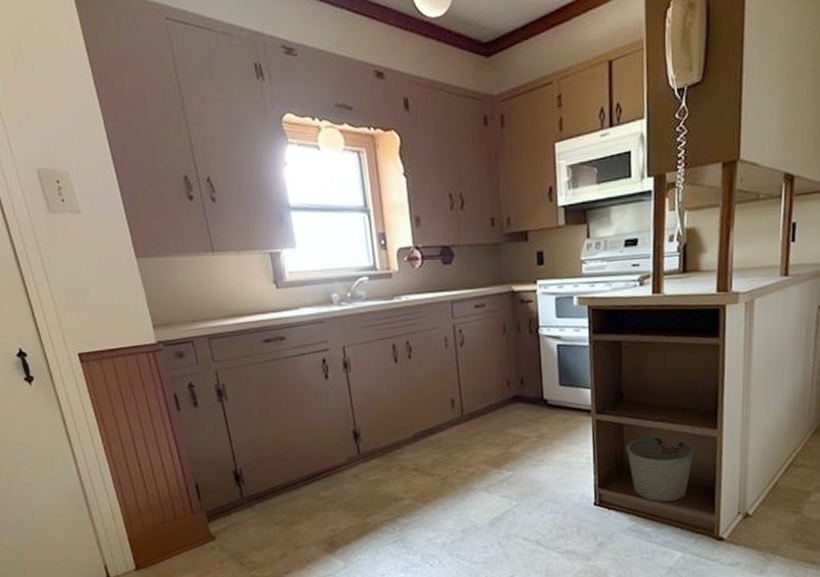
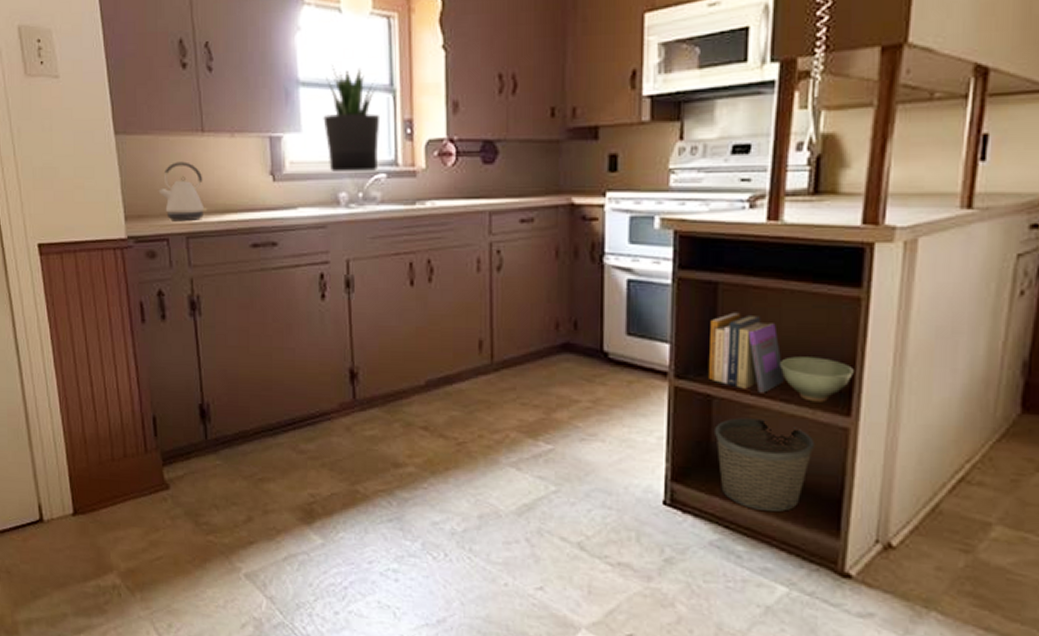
kettle: none [179,277,224,326] -> present [158,161,208,222]
planter: none [312,193,361,279] -> present [323,65,381,173]
books: none [618,362,672,419] -> present [707,312,786,393]
bowl: none [667,389,717,421] -> present [779,356,854,402]

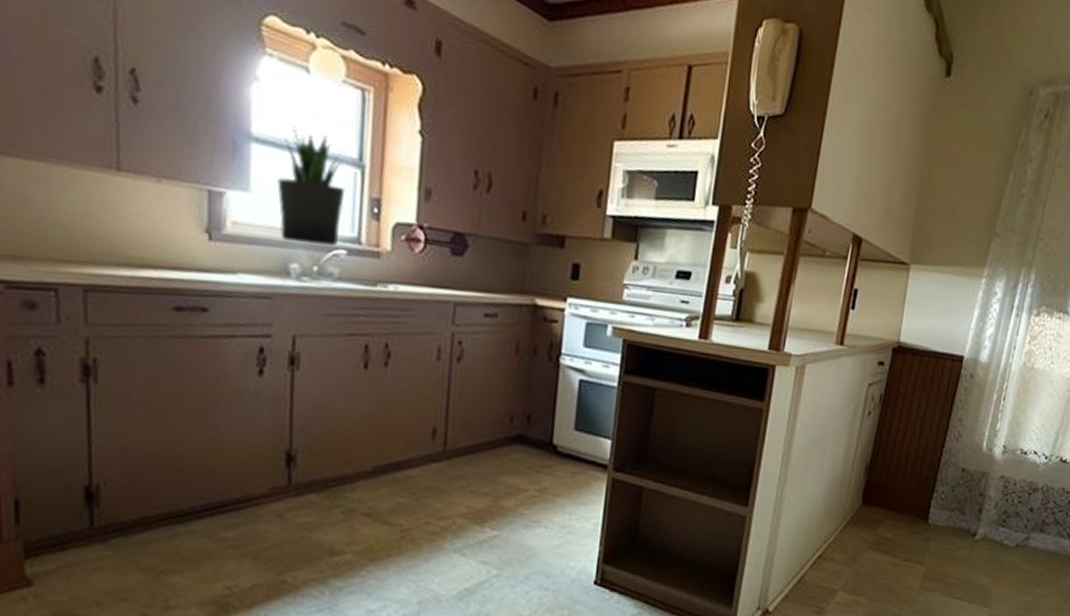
kettle: present [158,161,208,222] -> none [47,199,118,272]
books: present [707,312,786,393] -> none [640,415,702,486]
basket: present [713,418,816,513] -> none [641,506,720,588]
bowl: present [779,356,854,402] -> none [698,455,753,495]

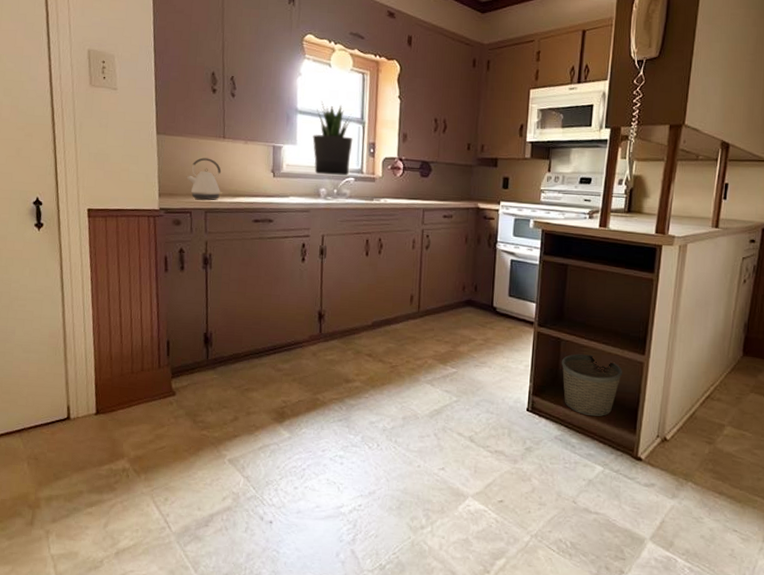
kettle: none [47,199,118,272] -> present [186,157,223,200]
basket: none [641,506,720,588] -> present [561,354,623,417]

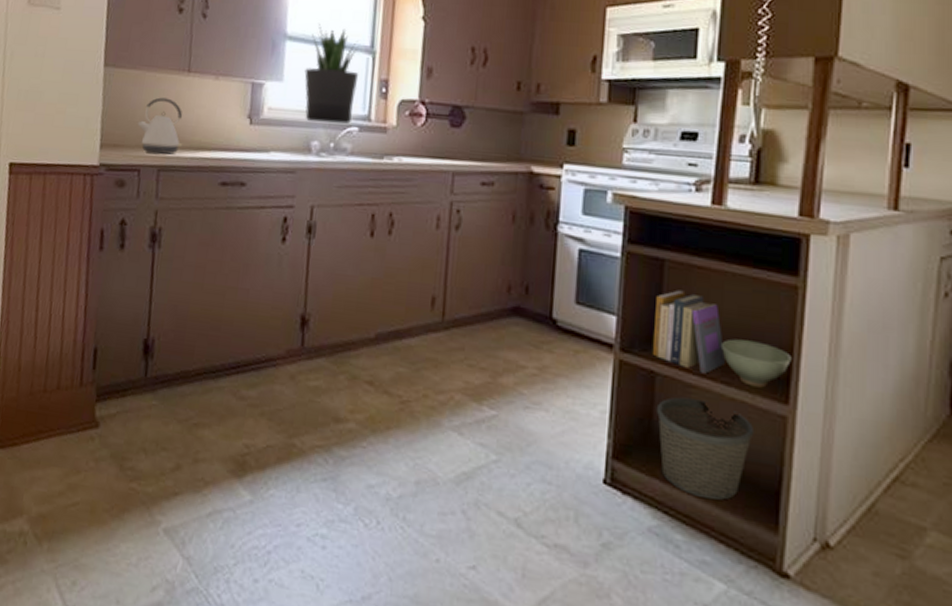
books: none [558,284,607,338] -> present [652,290,727,374]
bowl: none [603,315,648,345] -> present [720,338,791,388]

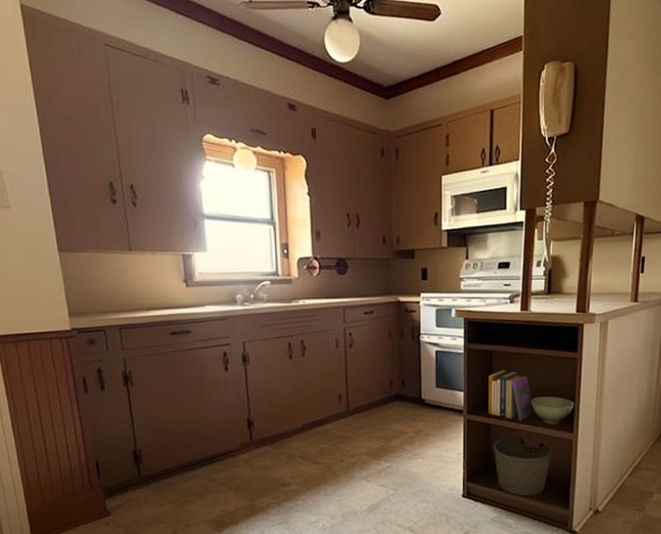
kettle: present [137,97,183,155] -> none [95,272,136,317]
planter: present [304,24,359,125] -> none [223,204,265,281]

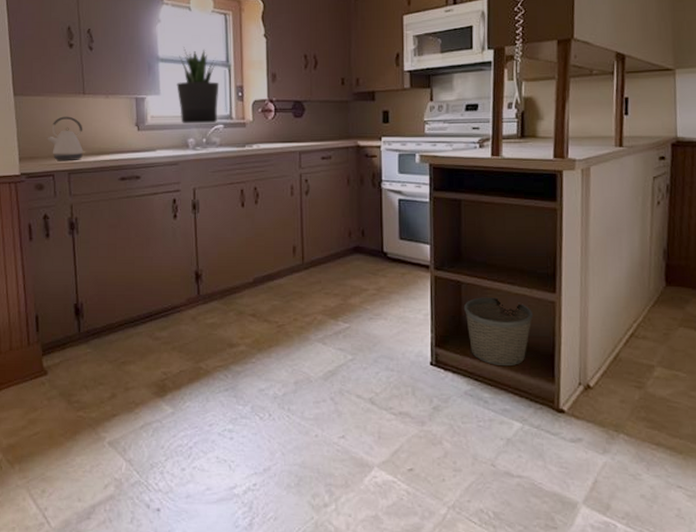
kettle: none [95,272,136,317] -> present [47,116,86,162]
planter: none [223,204,265,281] -> present [176,47,219,124]
books: present [487,370,535,421] -> none [457,221,511,279]
bowl: present [530,396,574,425] -> none [505,251,556,284]

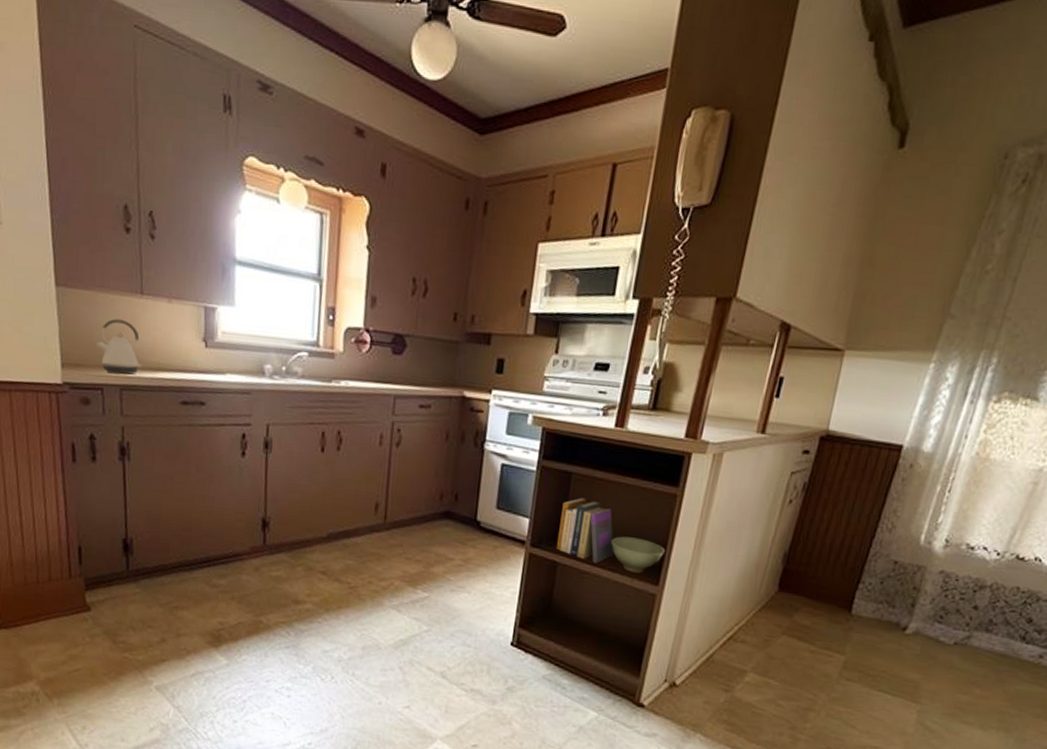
planter: present [176,47,219,124] -> none [255,250,307,350]
books: none [457,221,511,279] -> present [555,497,614,563]
basket: present [463,297,534,367] -> none [555,581,630,656]
bowl: none [505,251,556,284] -> present [610,536,665,574]

